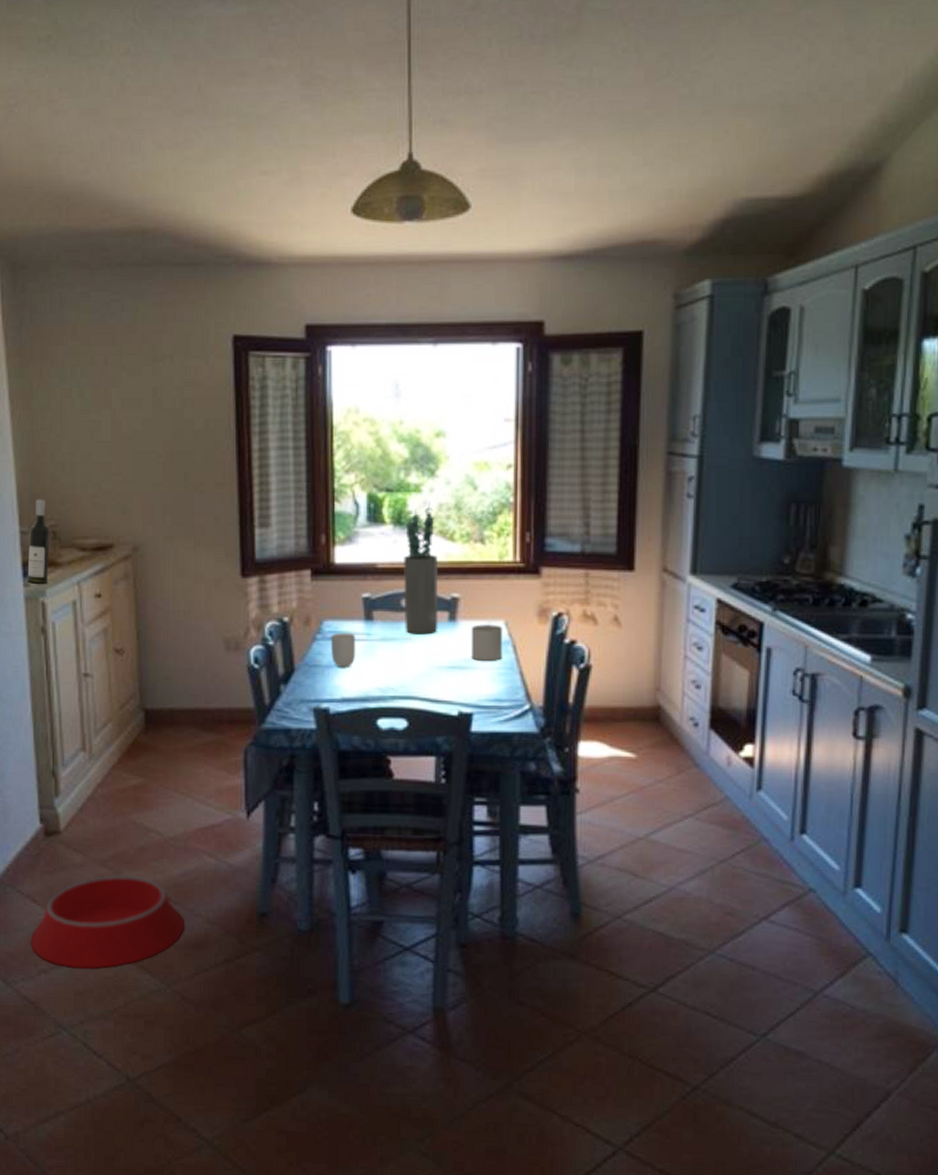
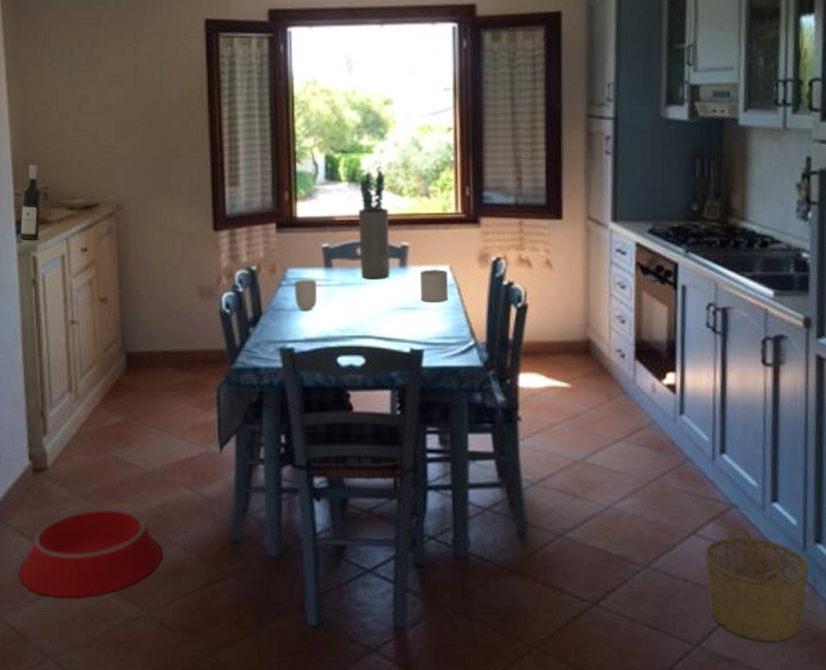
basket: none [776,913,891,1037] -> present [704,527,809,643]

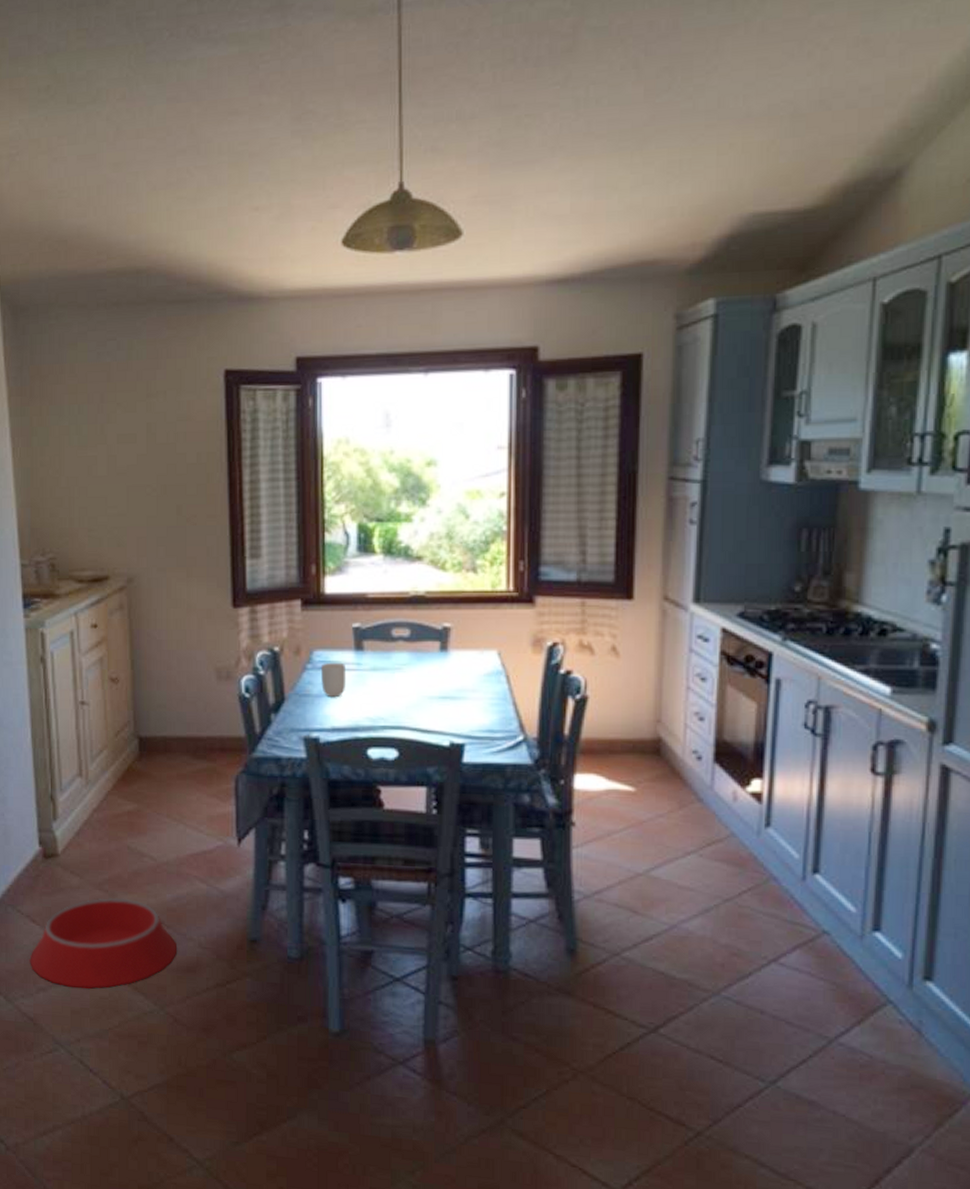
bottle: present [20,164,41,241] -> none [27,533,49,616]
vase: present [357,161,390,280] -> none [393,530,430,665]
mug: present [419,269,449,302] -> none [462,654,496,691]
basket: present [704,527,809,643] -> none [786,956,914,1088]

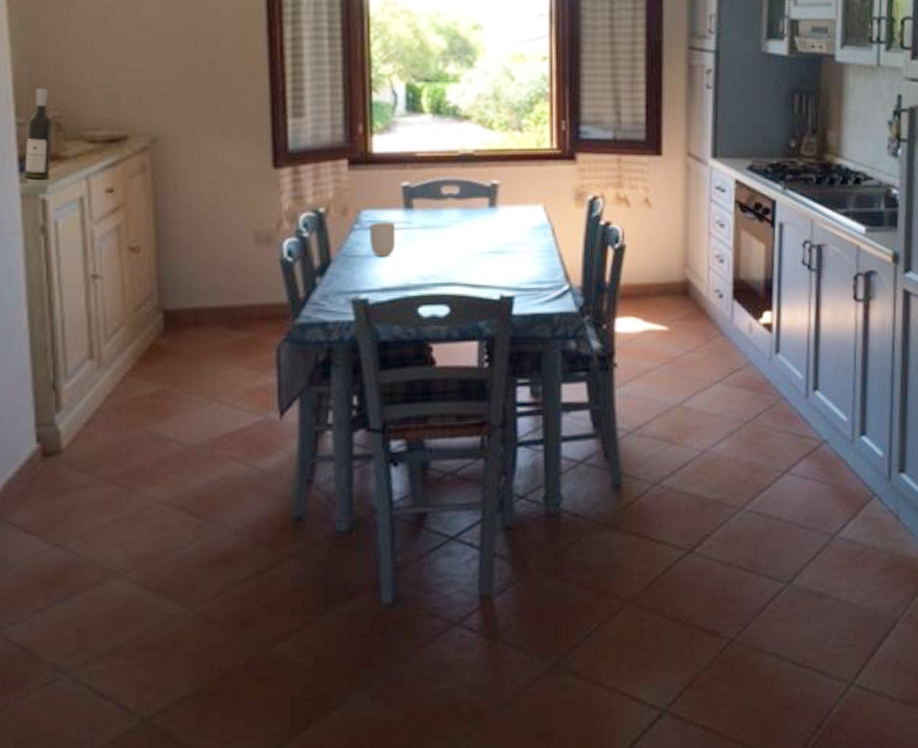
bottle: none [27,533,49,616] -> present [24,88,52,181]
pet bowl: present [29,897,177,989] -> none [22,491,209,604]

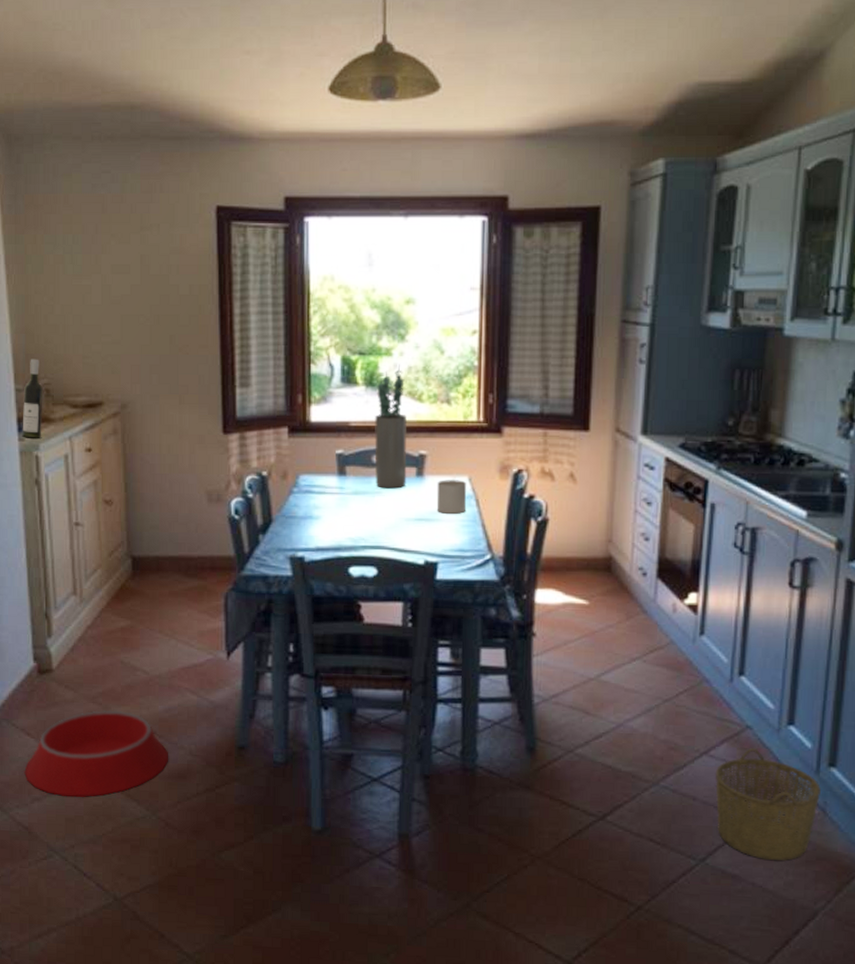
pet bowl: none [22,491,209,604] -> present [24,710,168,798]
cup: present [370,221,396,256] -> none [307,486,330,518]
vase: none [442,91,479,221] -> present [374,364,408,489]
mug: none [511,209,542,245] -> present [436,480,467,514]
basket: none [796,462,893,574] -> present [715,748,821,862]

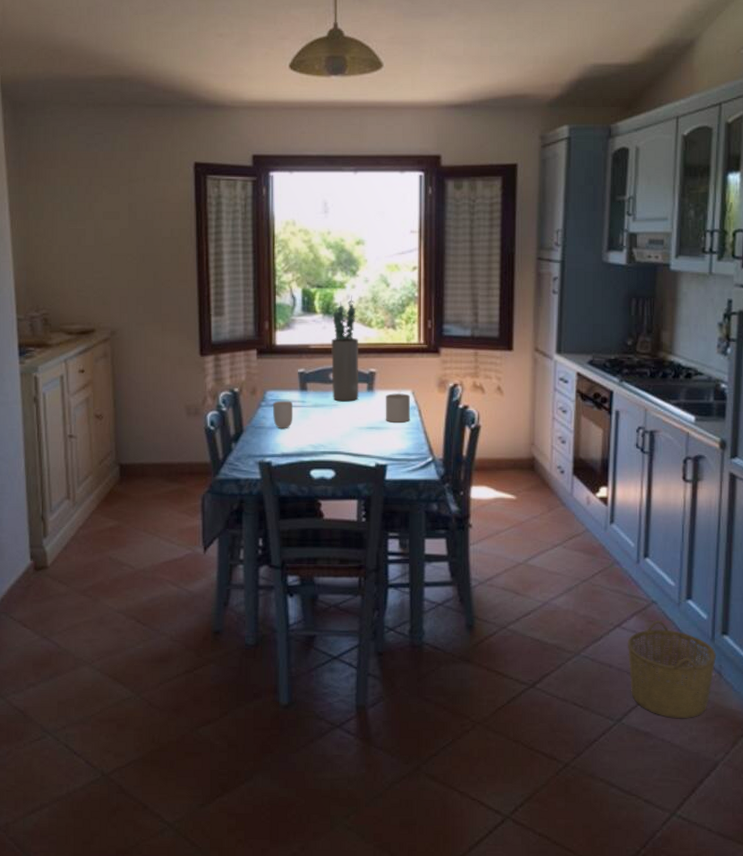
bottle: present [22,359,43,440] -> none [23,292,42,363]
pet bowl: present [24,710,168,798] -> none [21,601,151,682]
cup: none [307,486,330,518] -> present [273,400,293,428]

